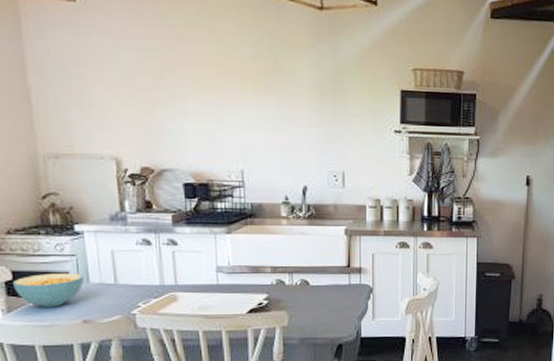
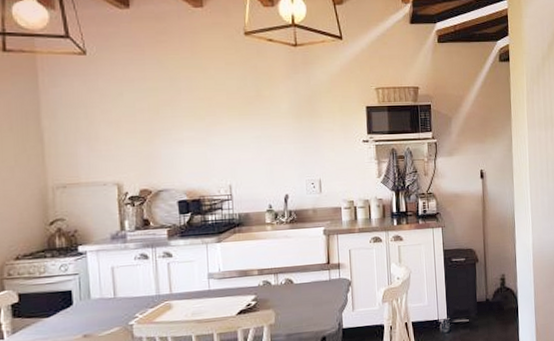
cereal bowl: present [13,272,84,308] -> none [19,290,86,326]

